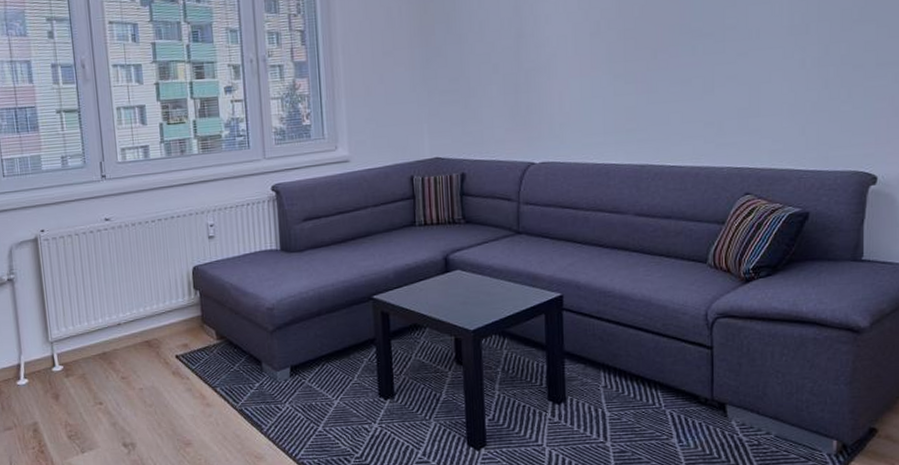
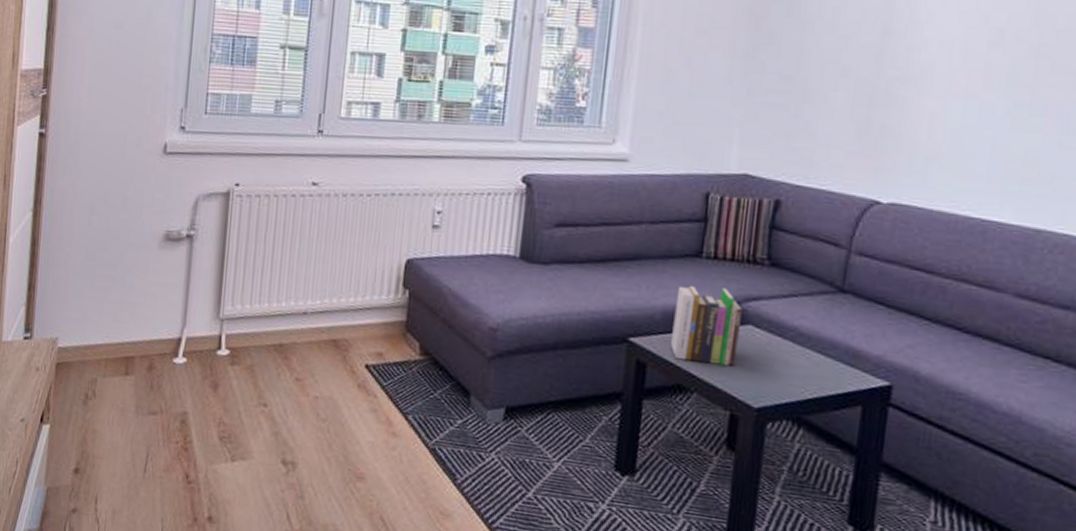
books: none [402,246,453,306] -> present [671,285,742,366]

